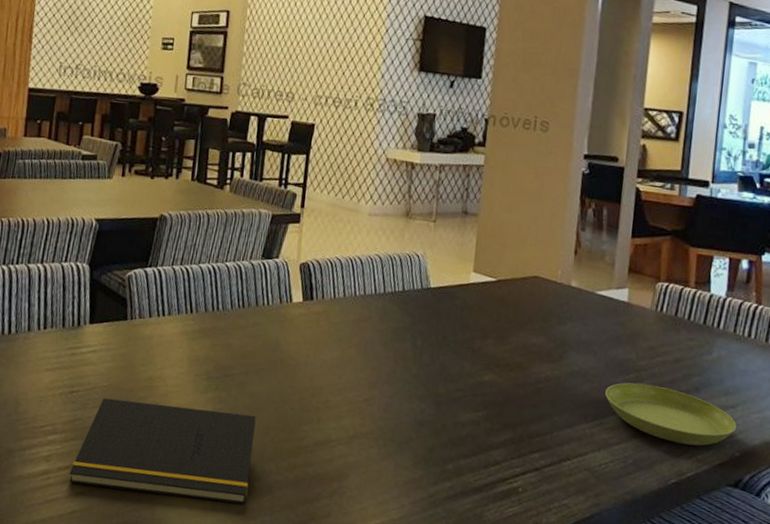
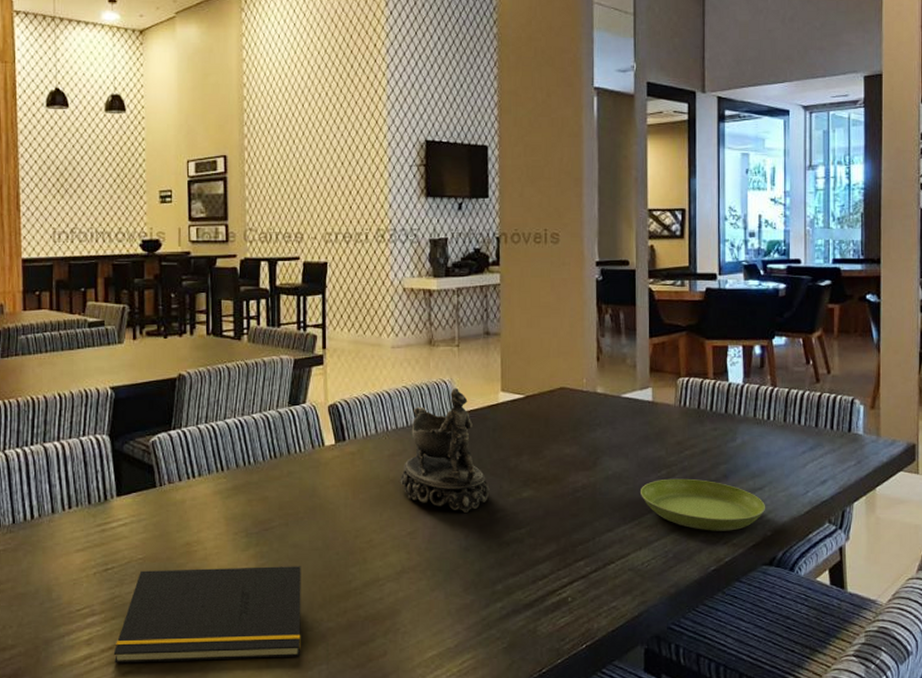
decorative bowl: none [362,262,451,388] -> present [400,387,490,513]

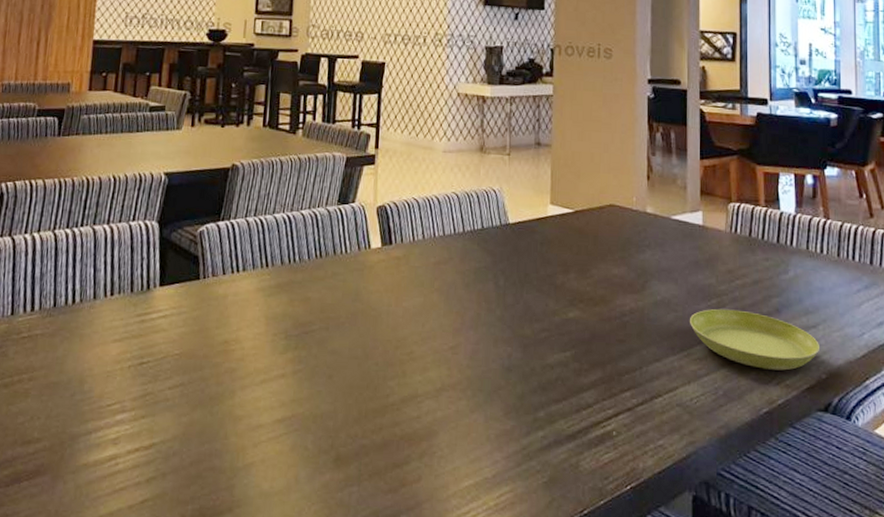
notepad: present [113,566,301,664] -> none [139,367,339,475]
decorative bowl: present [400,387,490,513] -> none [444,197,535,330]

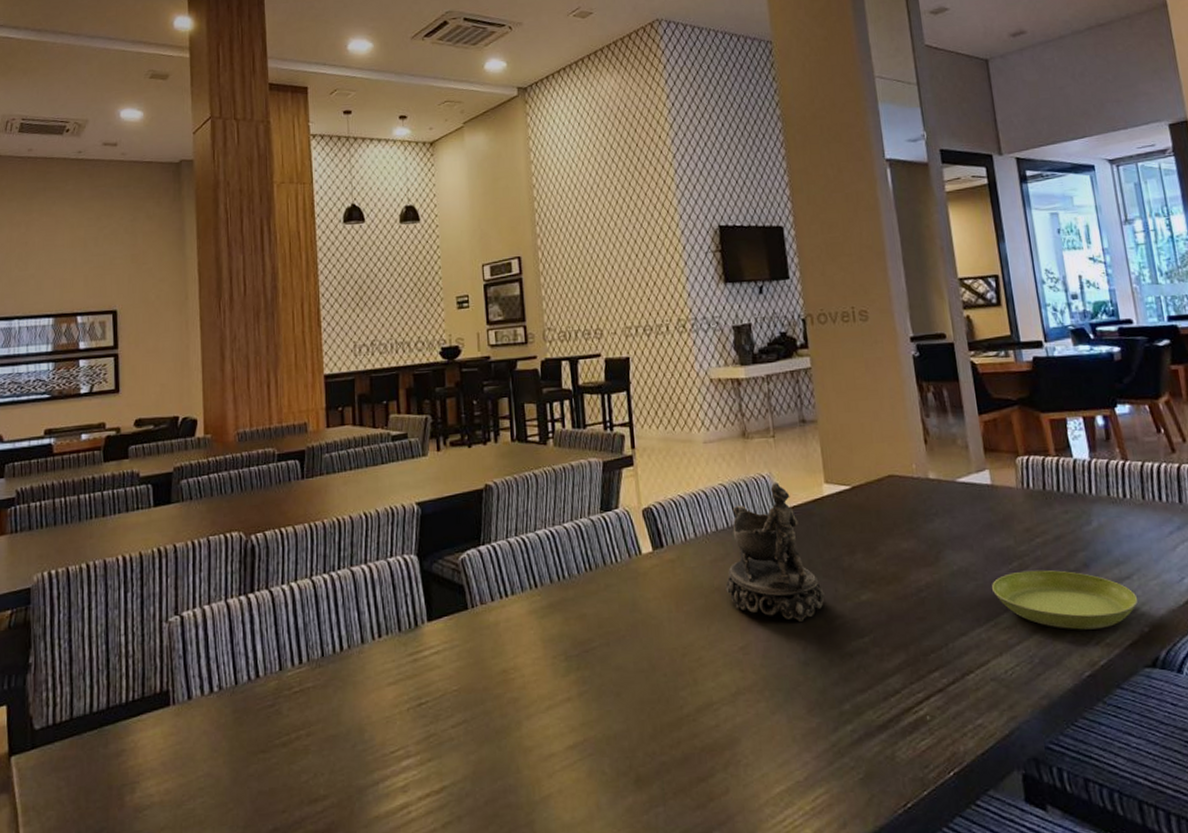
decorative bowl: none [444,197,535,330] -> present [725,482,825,622]

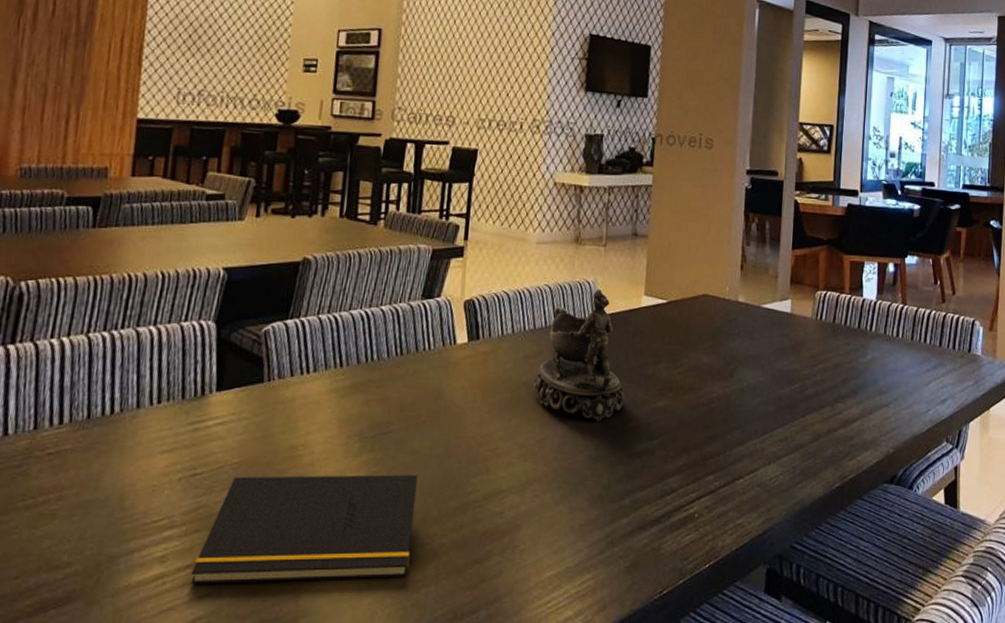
notepad: none [431,691,634,813] -> present [191,475,418,585]
saucer: present [991,569,1137,630] -> none [772,392,890,448]

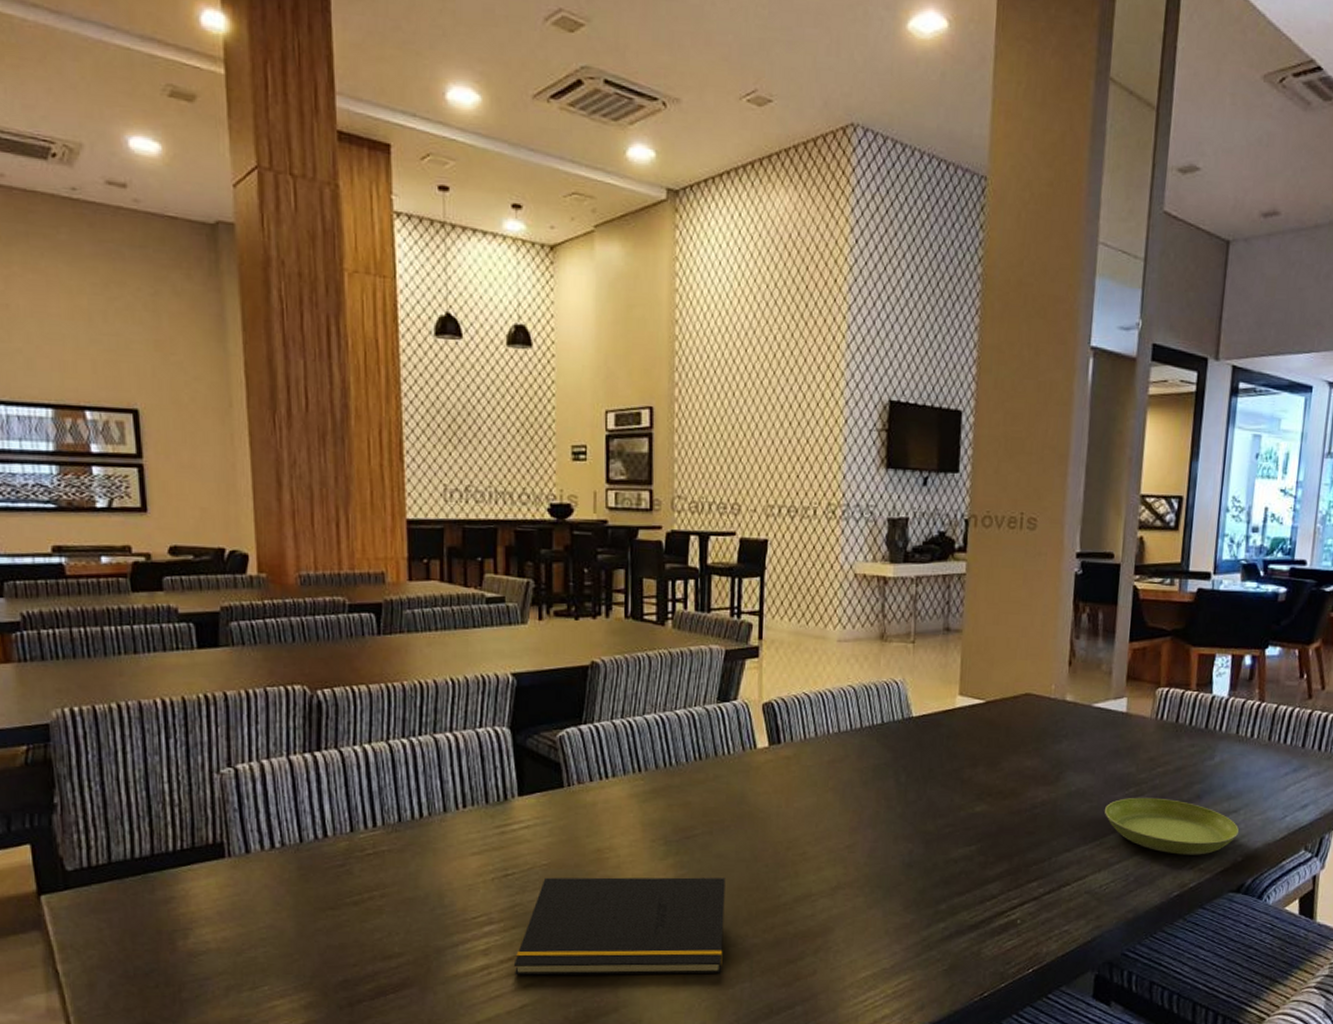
decorative bowl: present [533,288,625,421] -> none [840,689,940,826]
saucer: none [772,392,890,448] -> present [1104,797,1239,855]

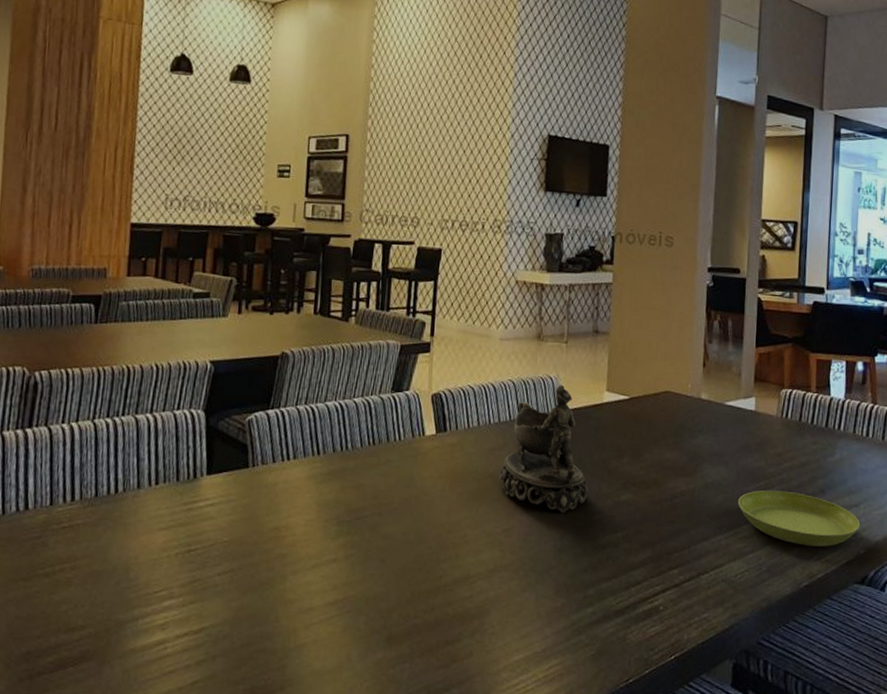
notepad: present [513,877,726,976] -> none [188,554,392,654]
decorative bowl: none [840,689,940,826] -> present [498,384,589,513]

